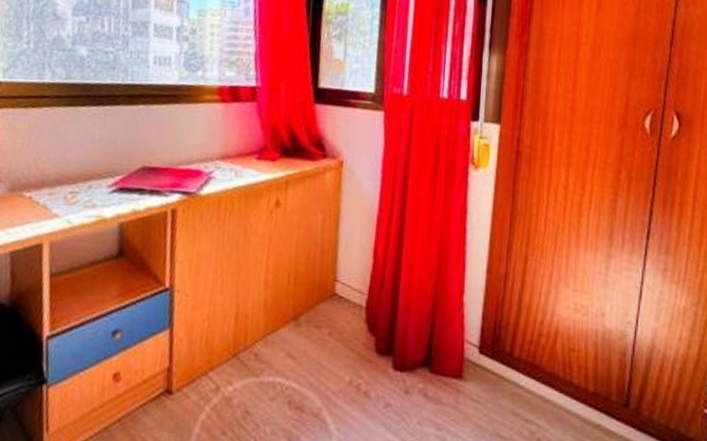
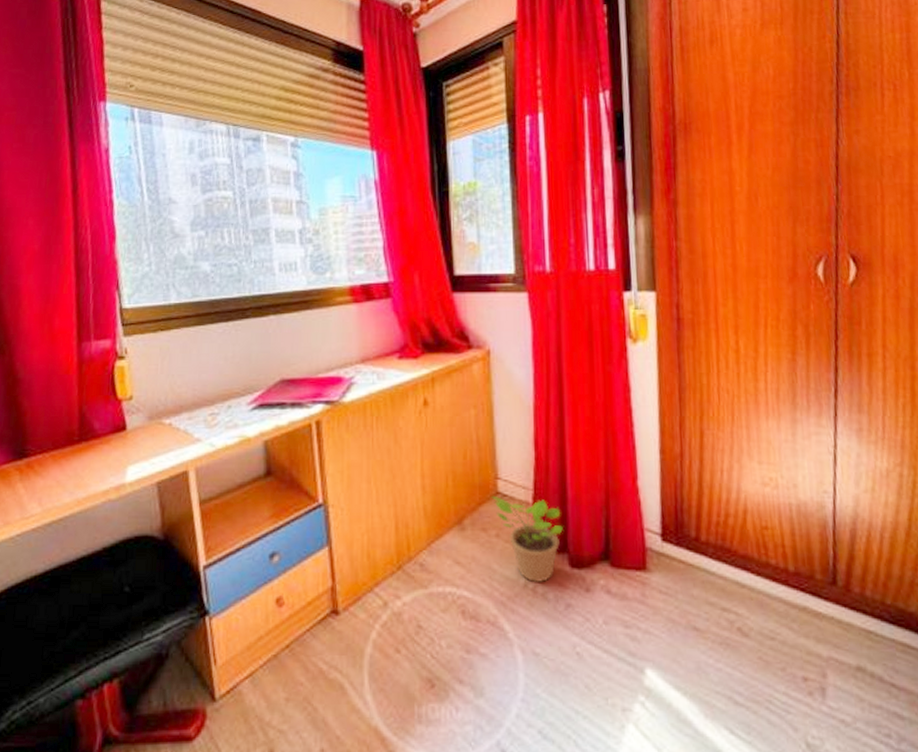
potted plant: none [328,296,391,382] -> present [491,495,563,583]

